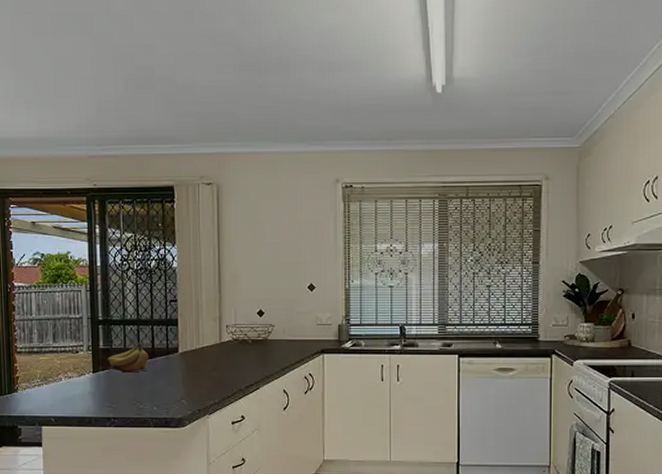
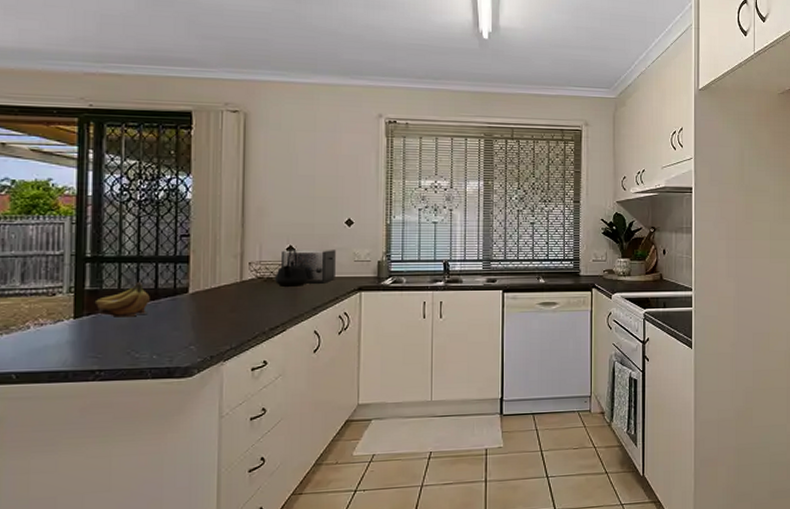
kettle: none [249,313,277,348] -> present [275,249,308,287]
toaster: none [253,314,300,347] -> present [282,250,336,285]

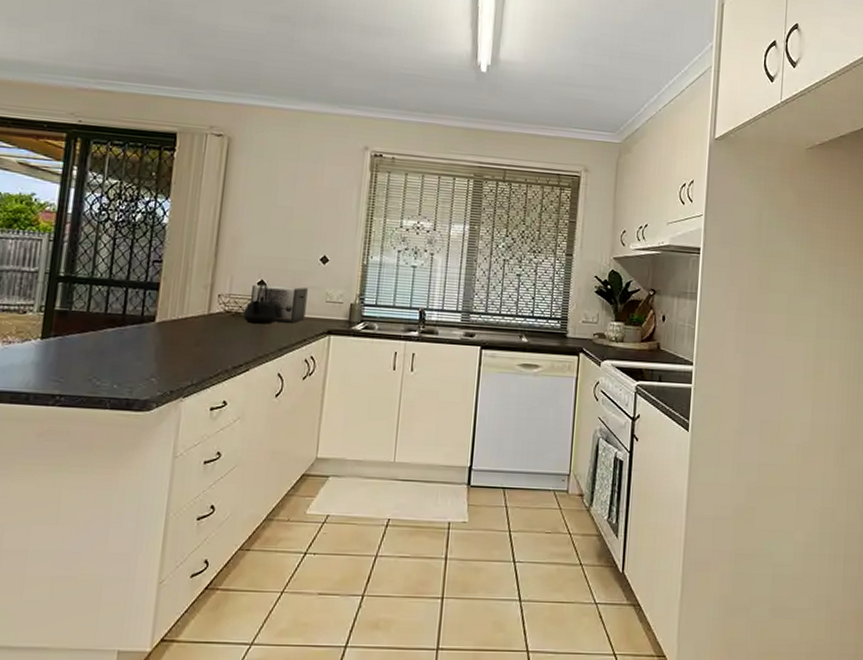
fruit: present [94,283,150,317] -> none [62,307,117,342]

